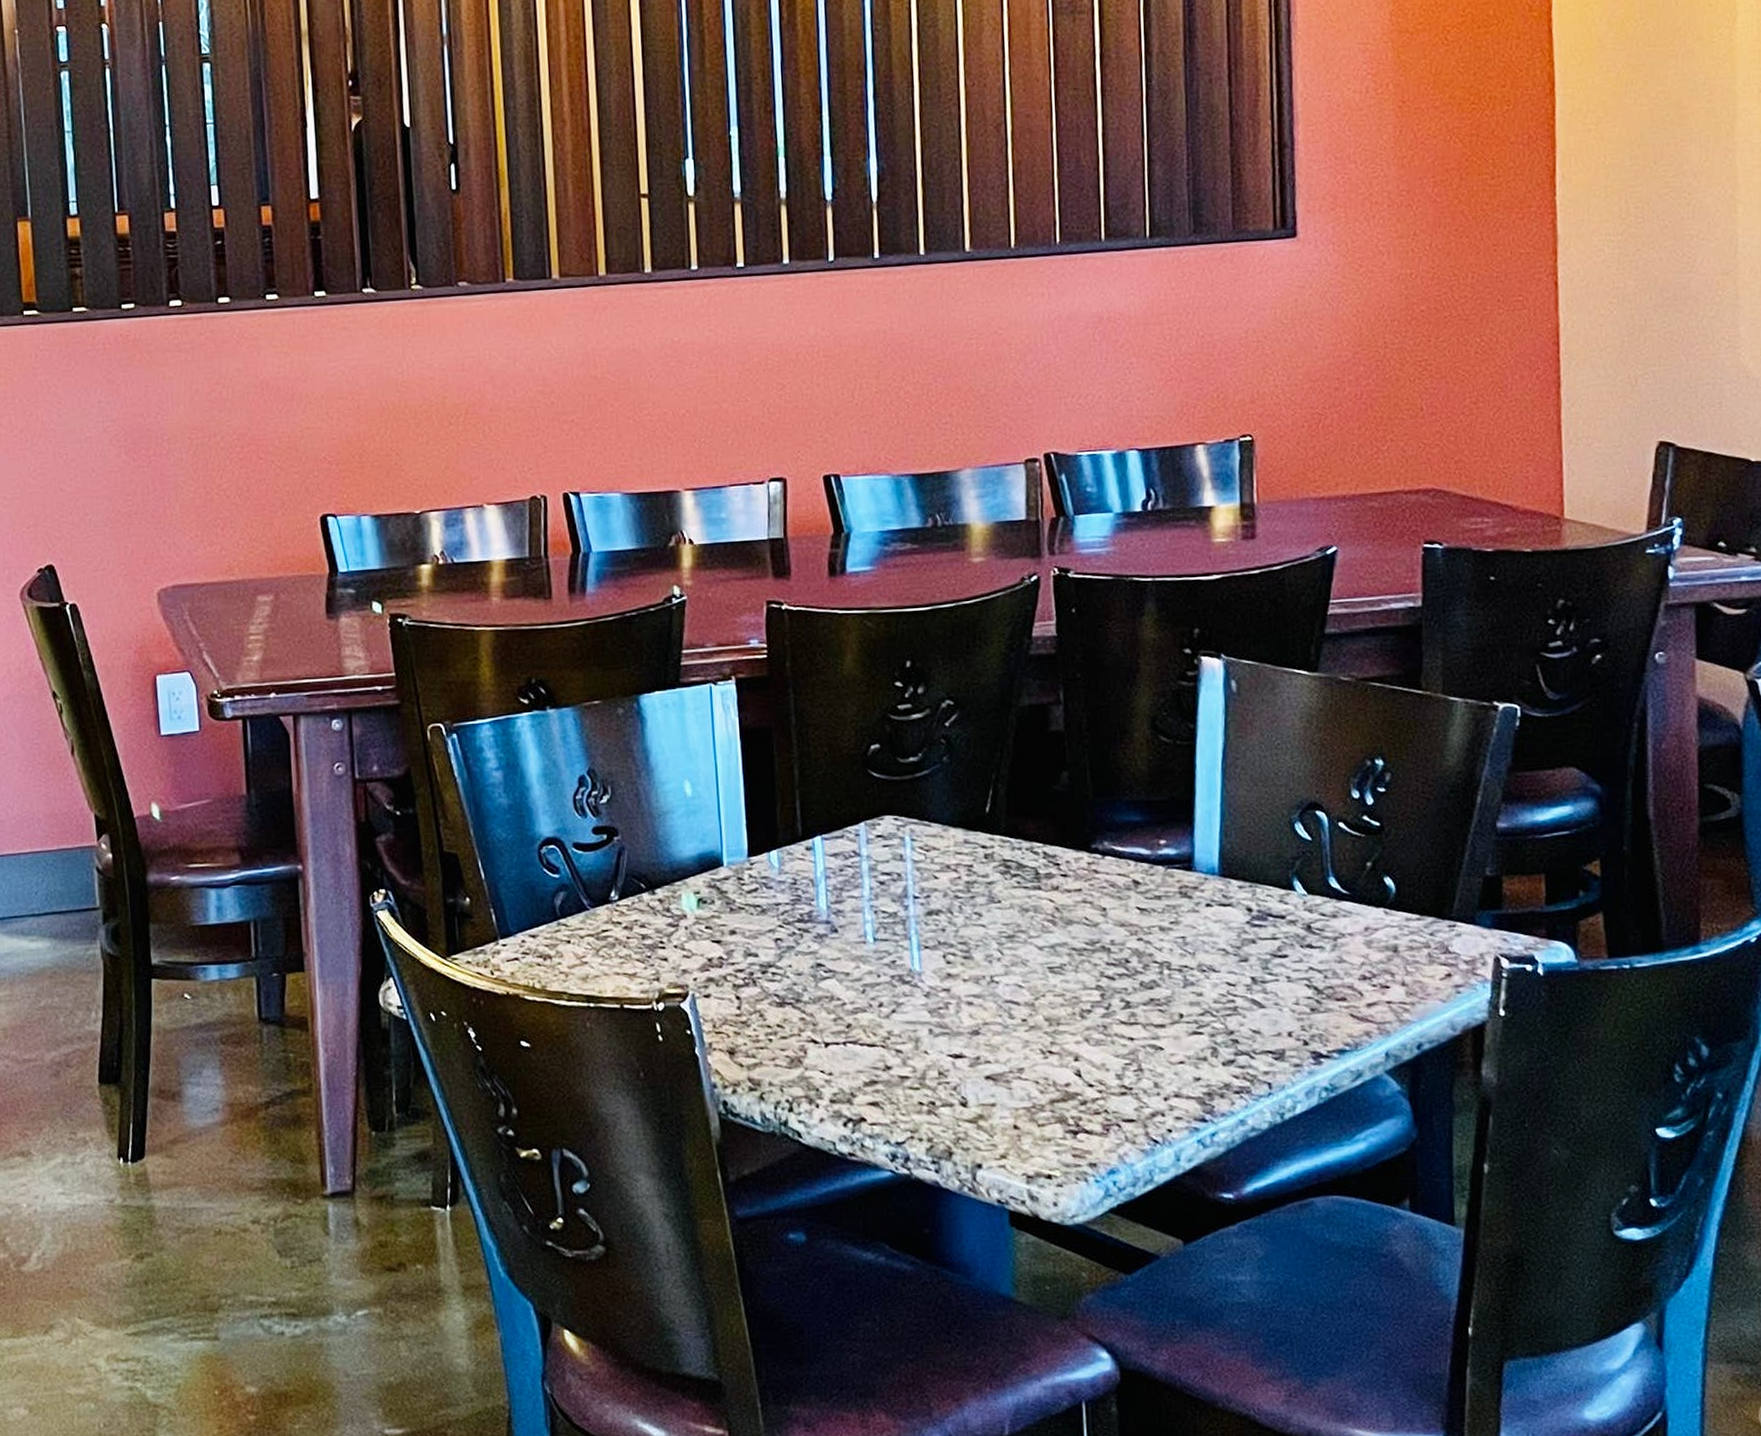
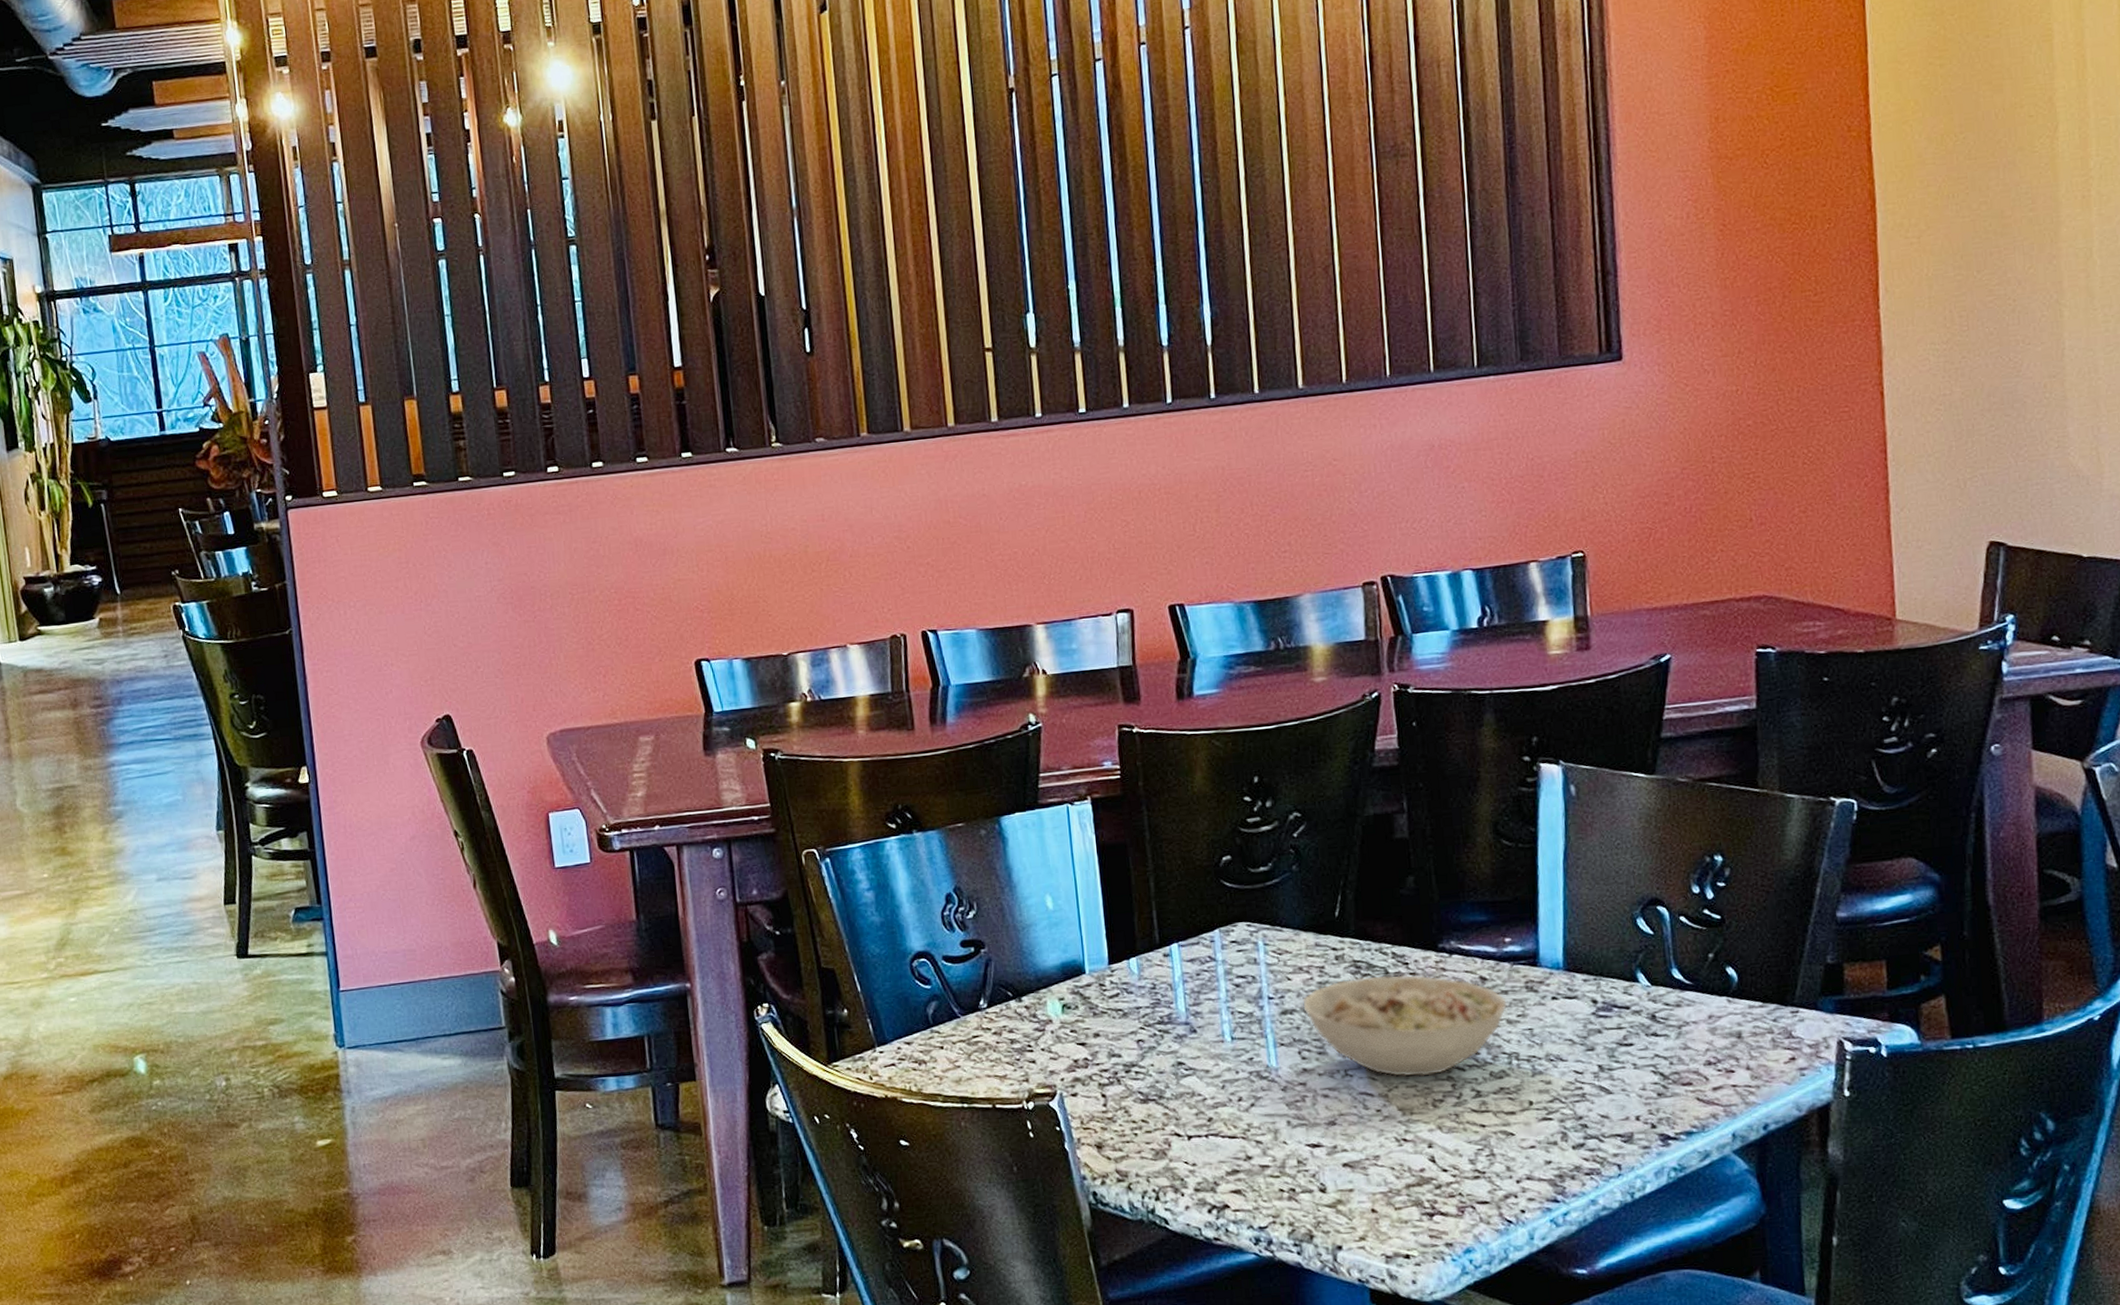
bowl: none [949,876,1161,985] -> present [1303,974,1508,1077]

